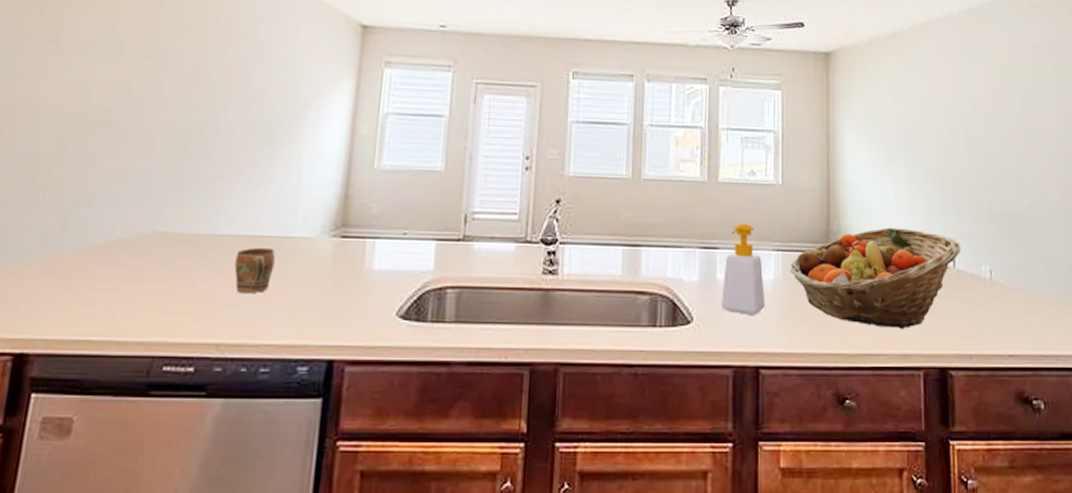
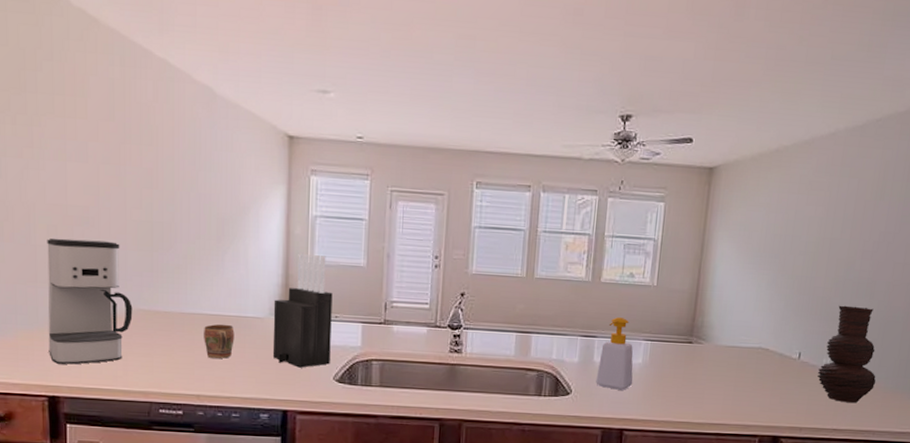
coffee maker: none [26,146,149,308] -> present [47,238,133,365]
knife block: none [320,157,402,301] -> present [272,253,333,368]
fruit basket: present [790,227,962,329] -> none [656,324,808,406]
vase: none [979,201,1047,321] -> present [817,305,876,404]

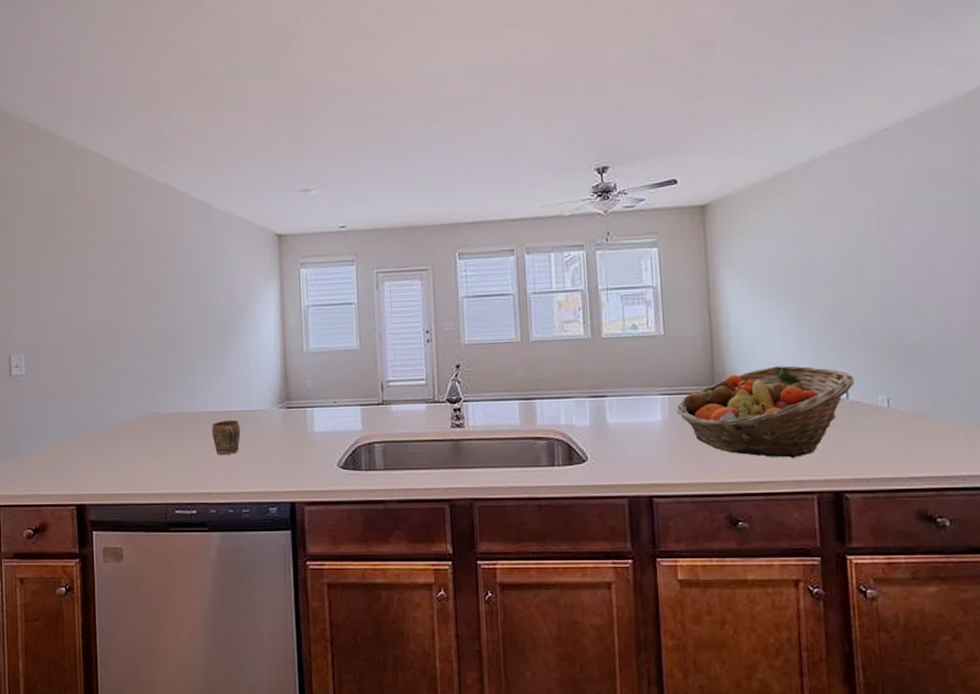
coffee maker: present [47,238,133,365] -> none [73,352,148,472]
knife block: present [272,253,333,368] -> none [274,343,333,457]
soap bottle: present [596,317,633,390] -> none [612,373,655,452]
fruit basket: none [656,324,808,406] -> present [676,365,855,458]
vase: present [817,305,876,404] -> none [875,332,952,445]

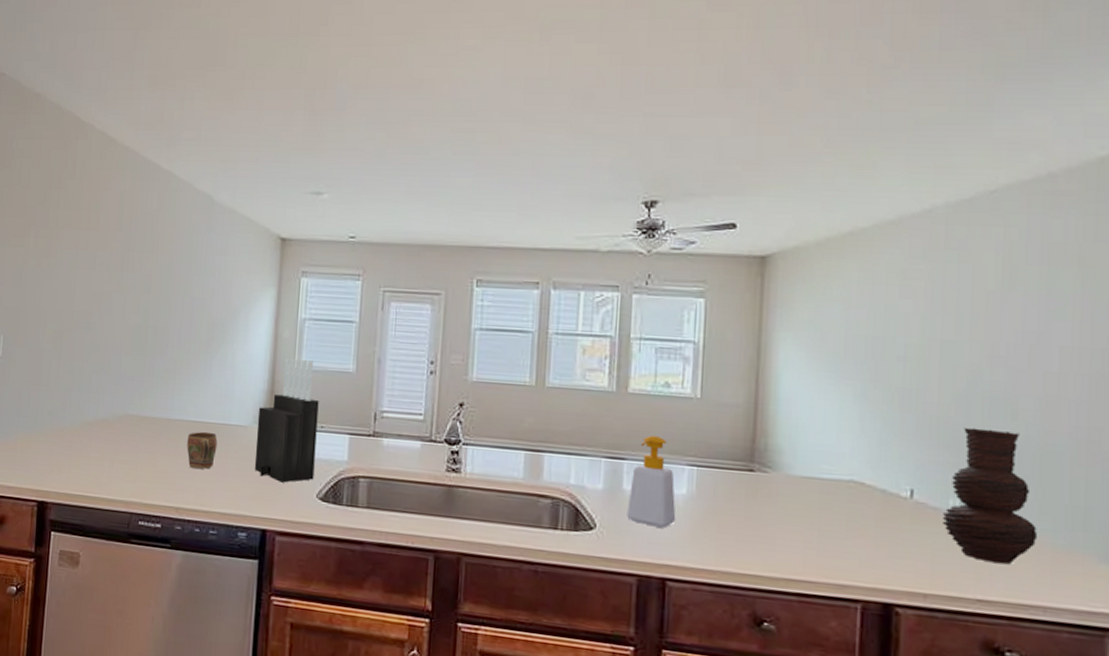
knife block: none [274,343,333,457] -> present [254,357,319,483]
soap bottle: none [612,373,655,452] -> present [627,436,676,528]
fruit basket: present [676,365,855,458] -> none [705,449,923,558]
vase: none [875,332,952,445] -> present [943,427,1038,565]

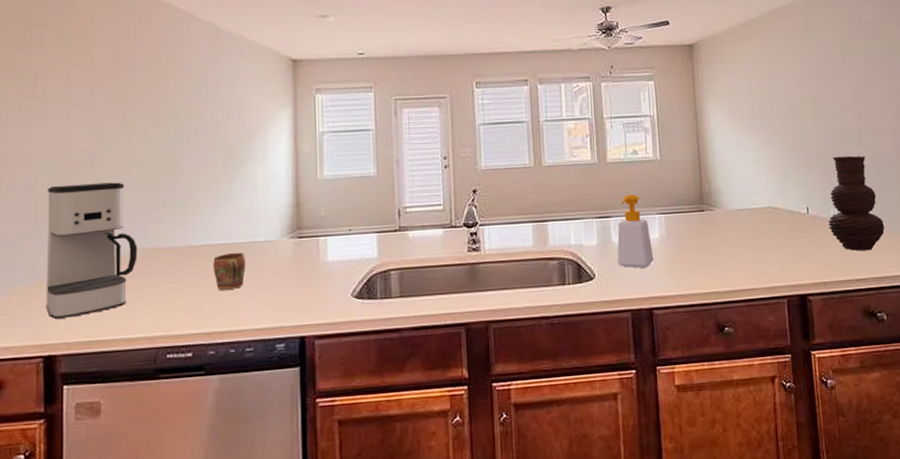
coffee maker: none [43,342,123,470] -> present [46,182,138,319]
knife block: present [254,357,319,483] -> none [285,170,347,288]

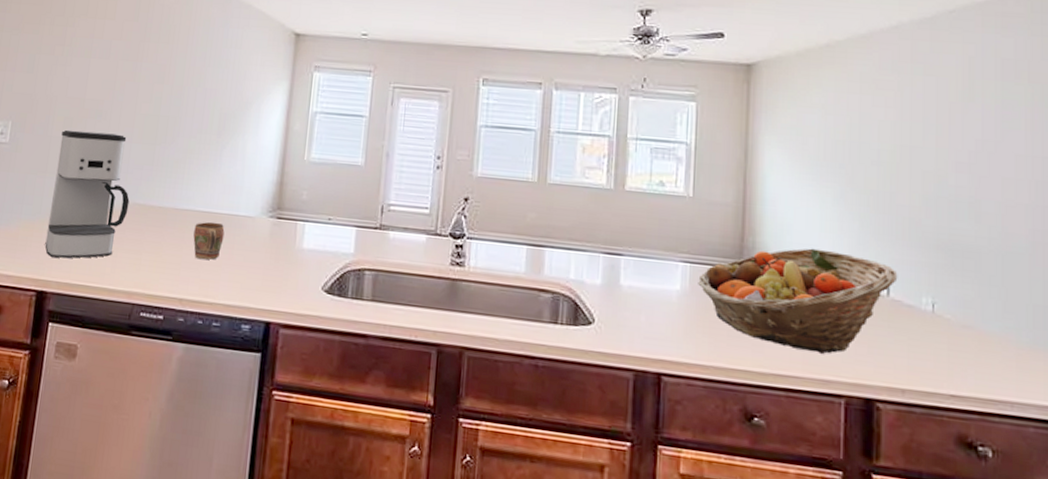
soap bottle: present [617,194,654,268] -> none [624,232,671,323]
fruit basket: none [672,185,813,268] -> present [698,248,898,354]
vase: present [828,155,885,251] -> none [917,228,1003,361]

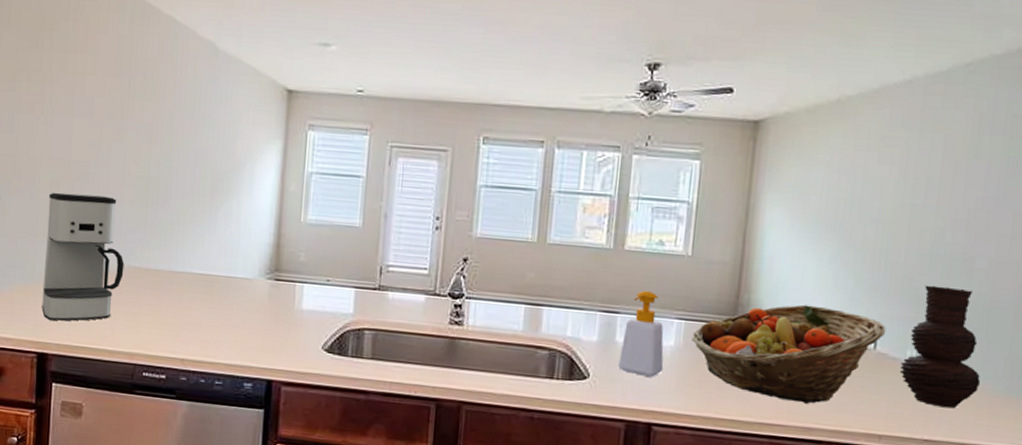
mug: present [193,222,225,260] -> none [191,284,223,322]
soap bottle: none [624,232,671,323] -> present [618,291,664,377]
vase: none [917,228,1003,361] -> present [900,285,981,409]

